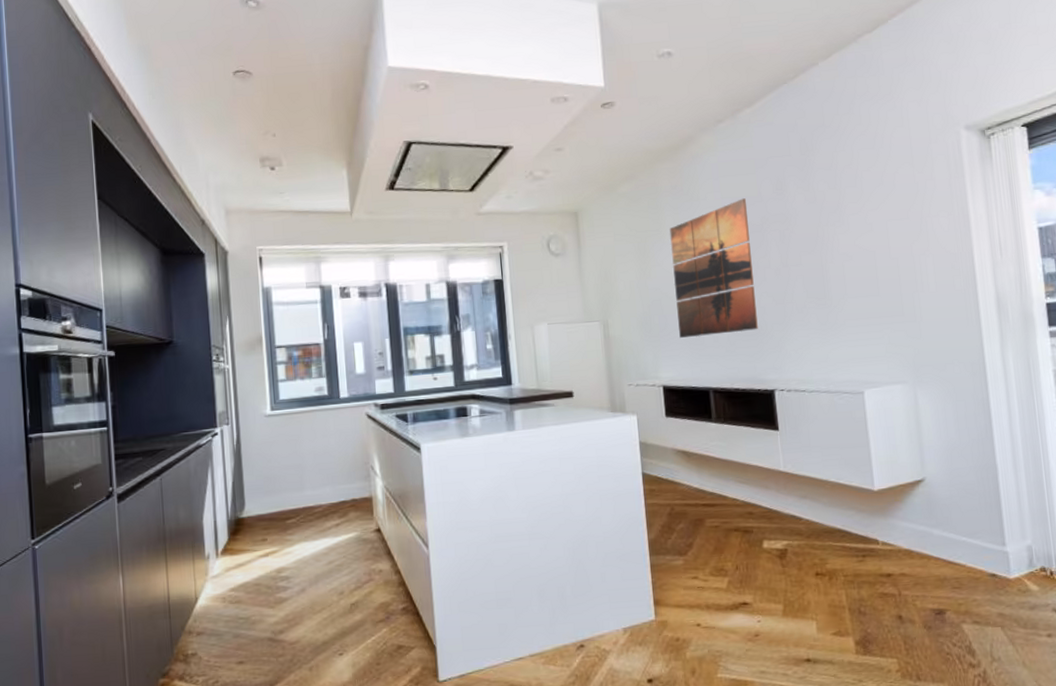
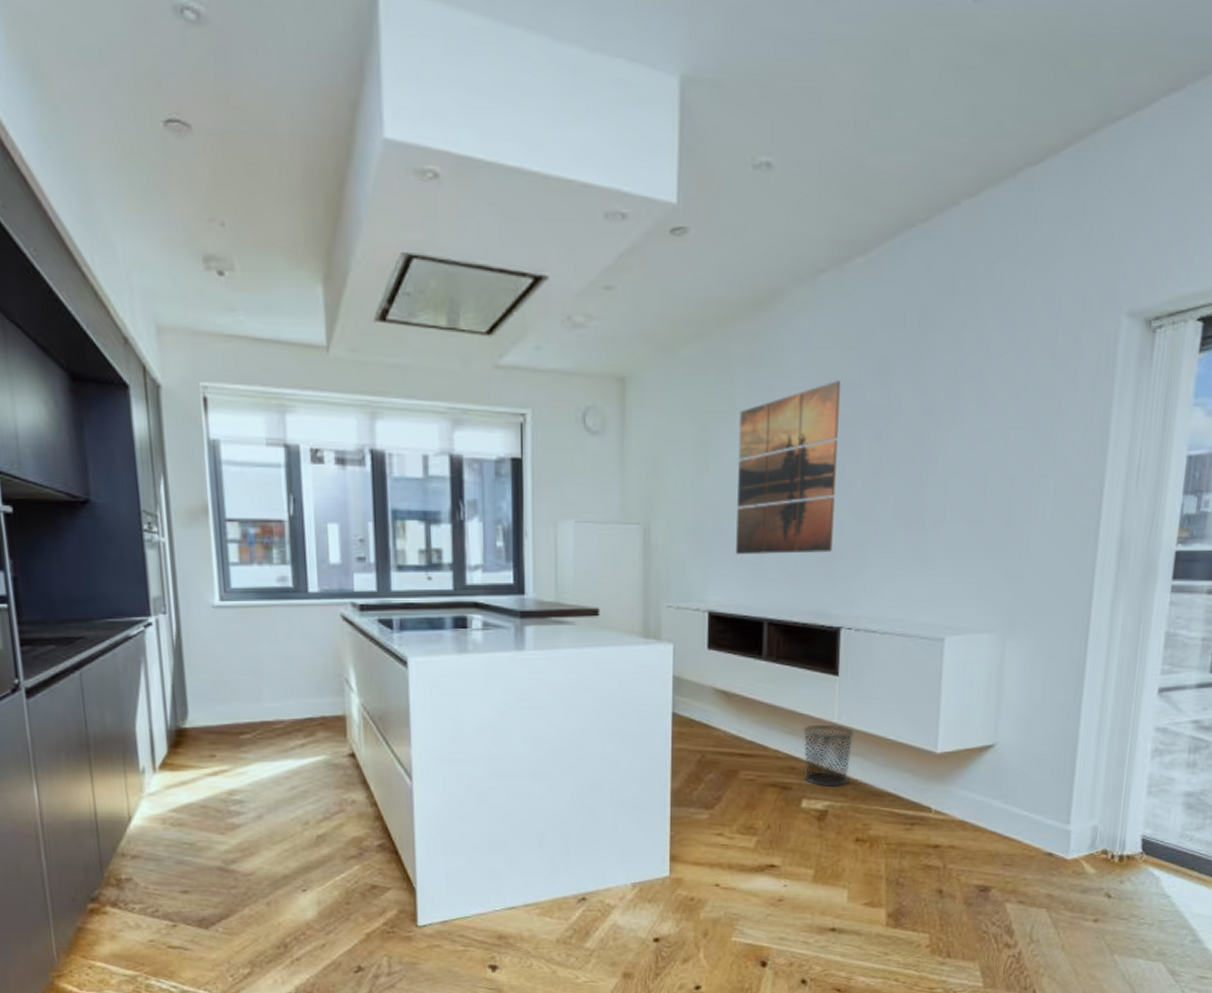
waste bin: none [755,472,801,527] -> present [803,724,855,787]

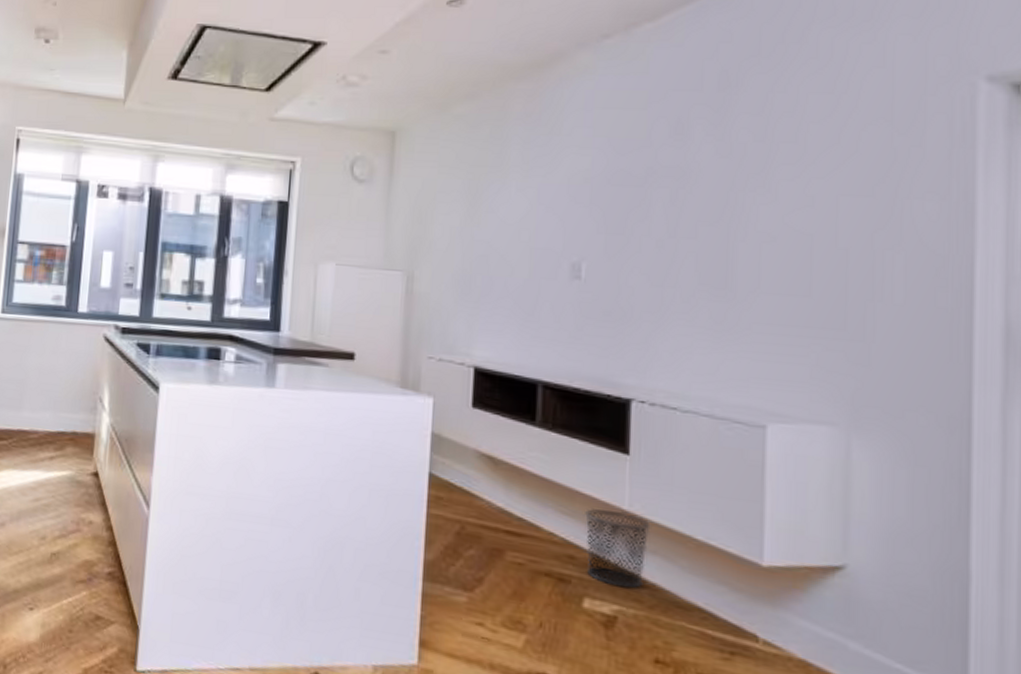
wall art: present [736,381,840,554] -> none [507,140,628,316]

